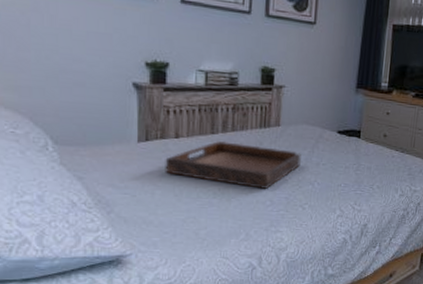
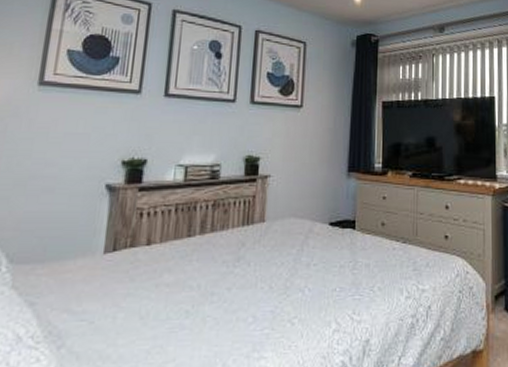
serving tray: present [165,141,301,189] -> none [131,245,289,301]

